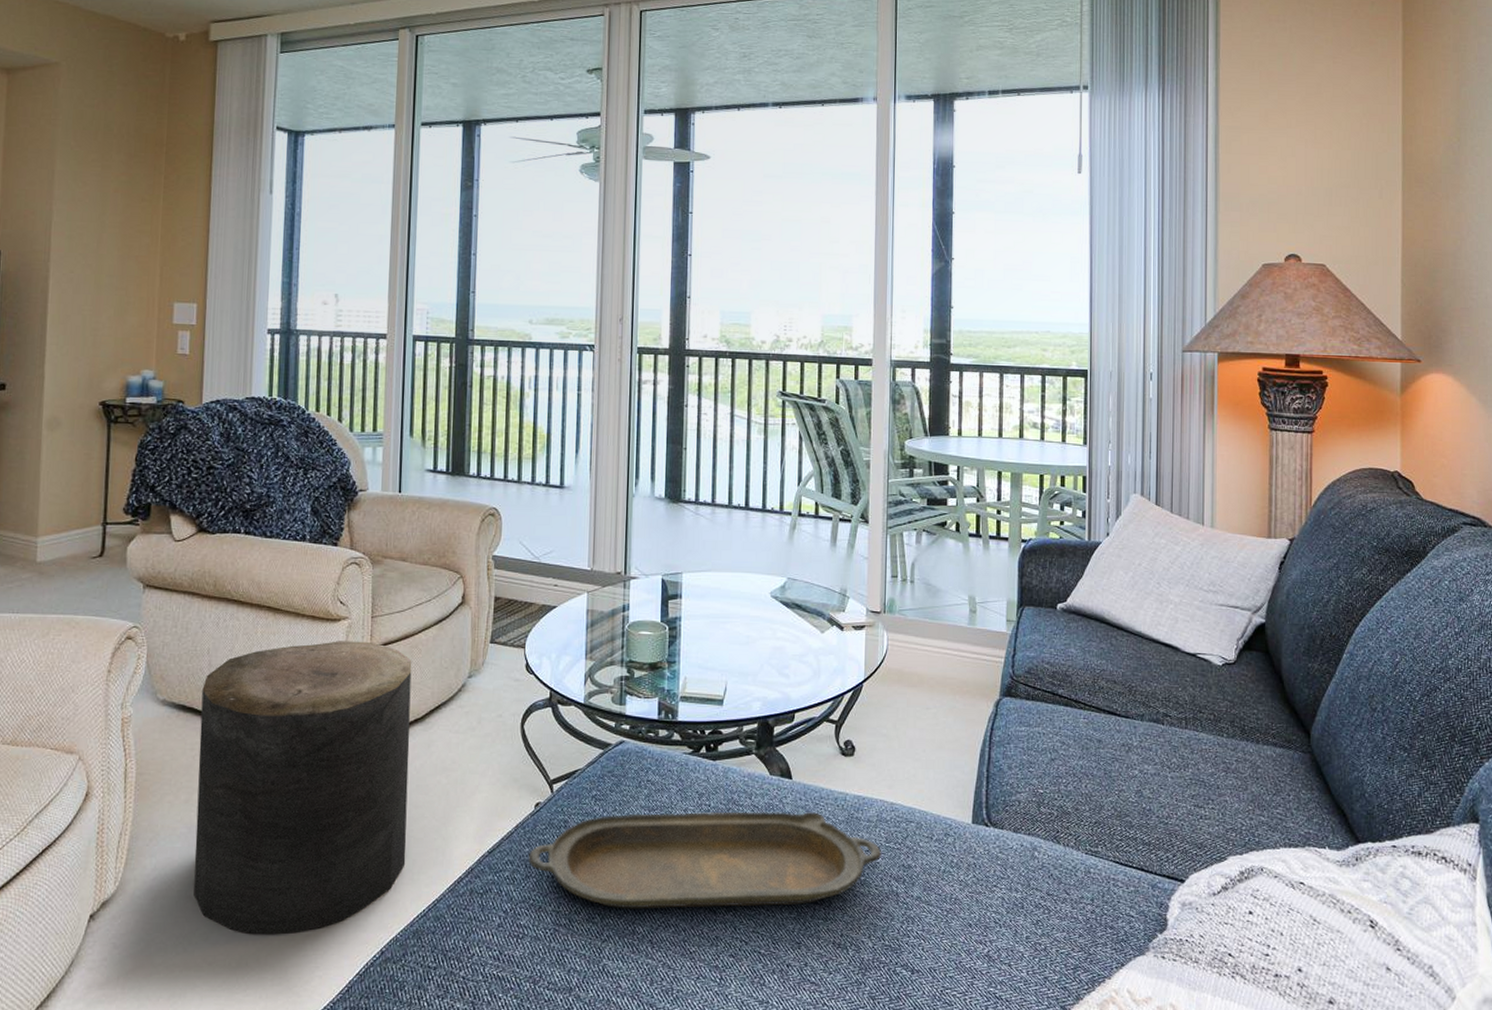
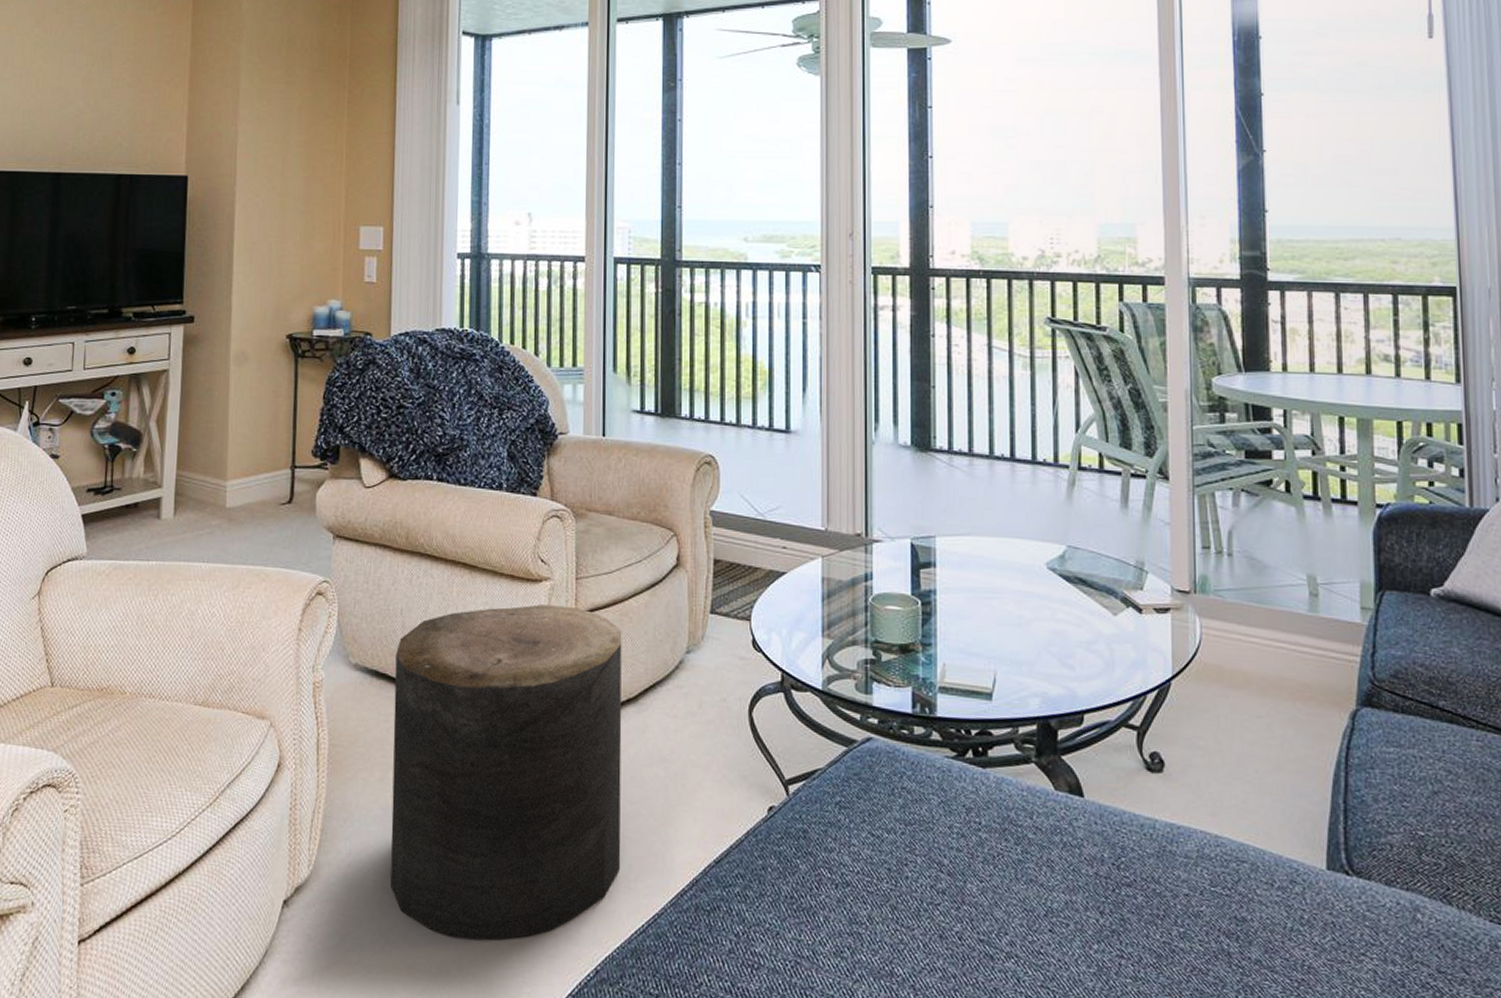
serving tray: present [528,811,882,909] -> none [762,827,1207,957]

